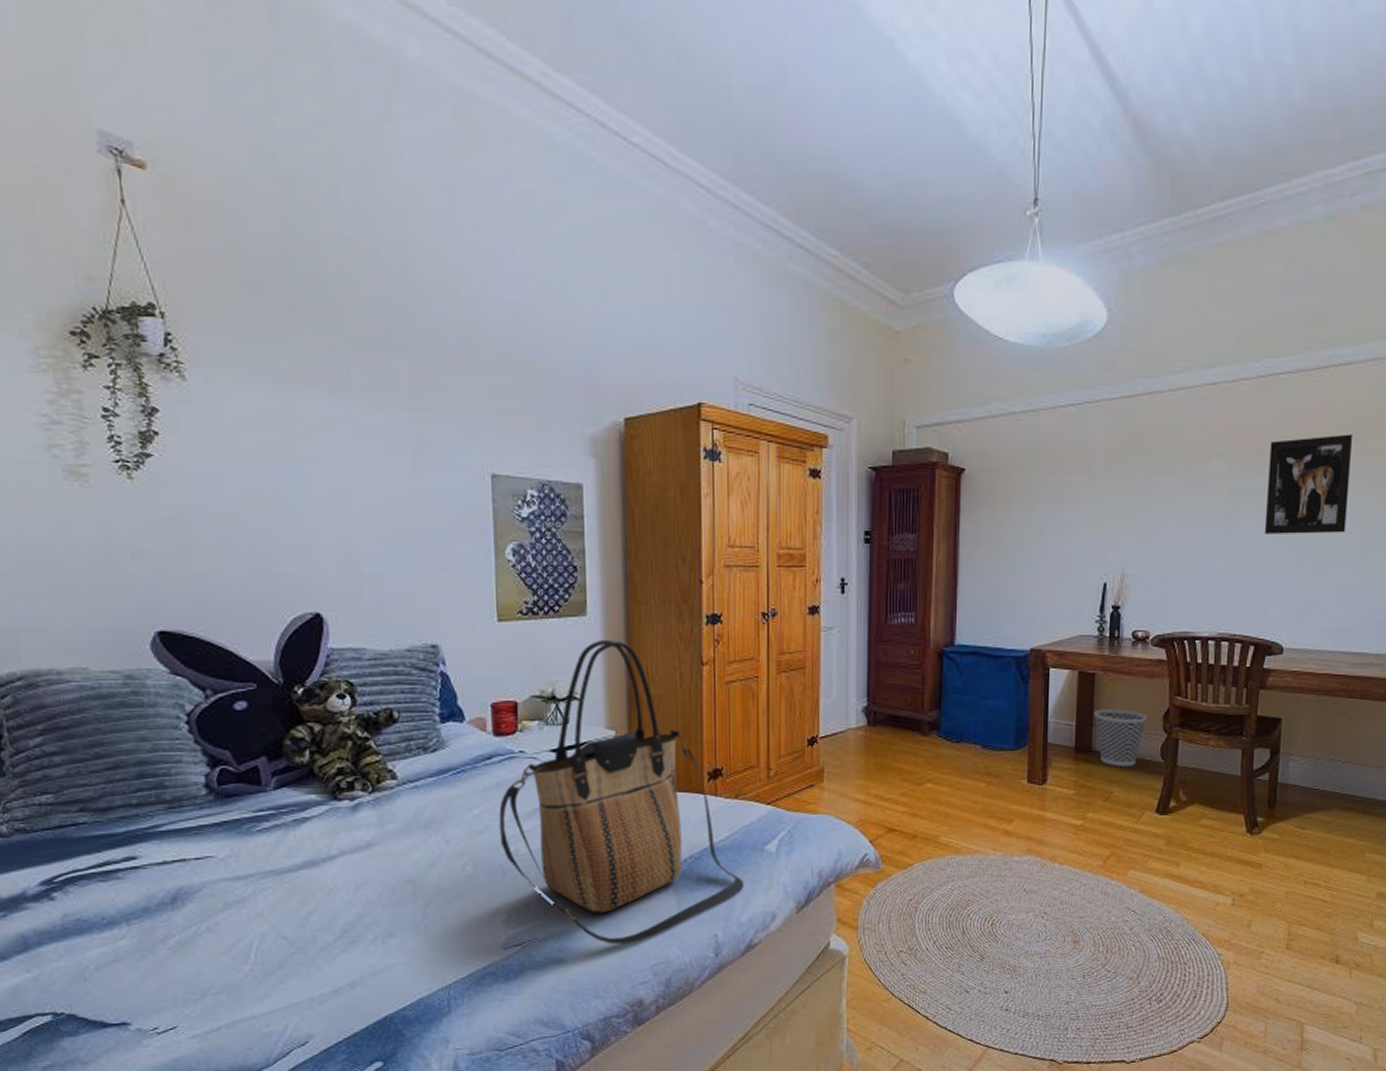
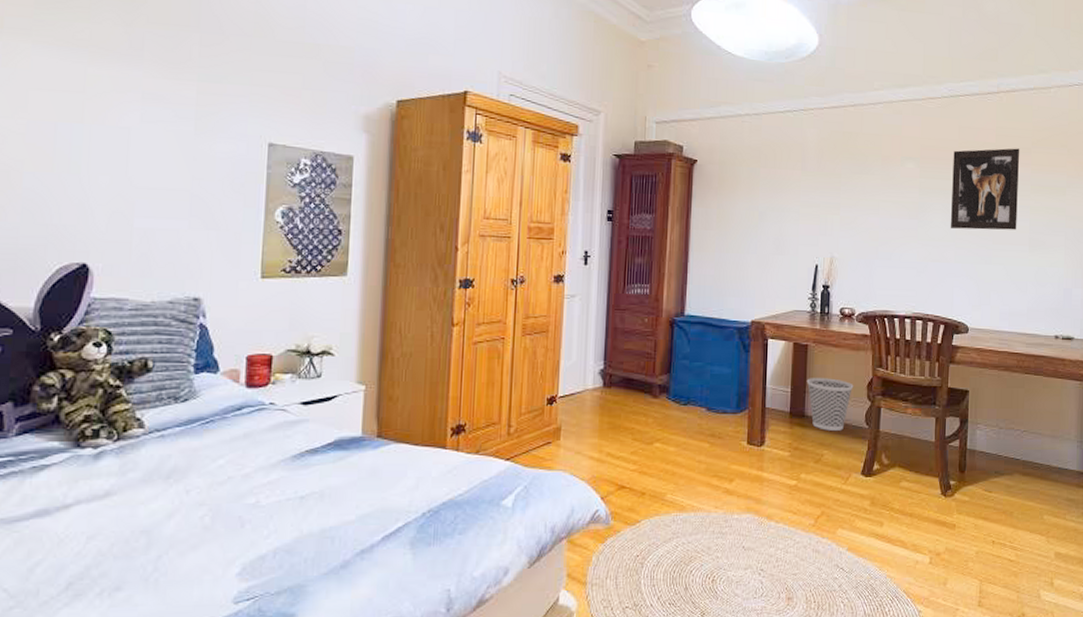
tote bag: present [499,639,745,944] -> none [241,298,480,599]

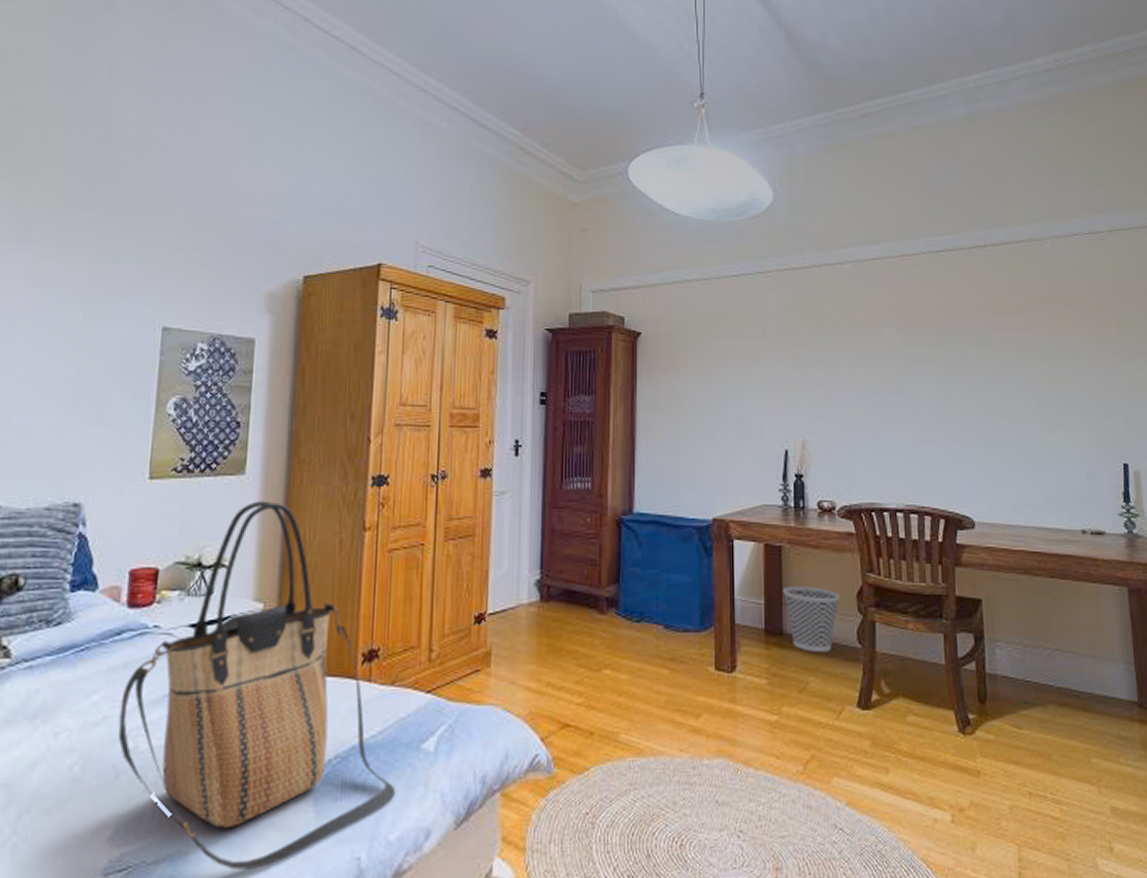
tote bag: none [241,298,480,599] -> present [117,500,396,870]
wall art: present [950,148,1020,230] -> none [938,308,1022,405]

